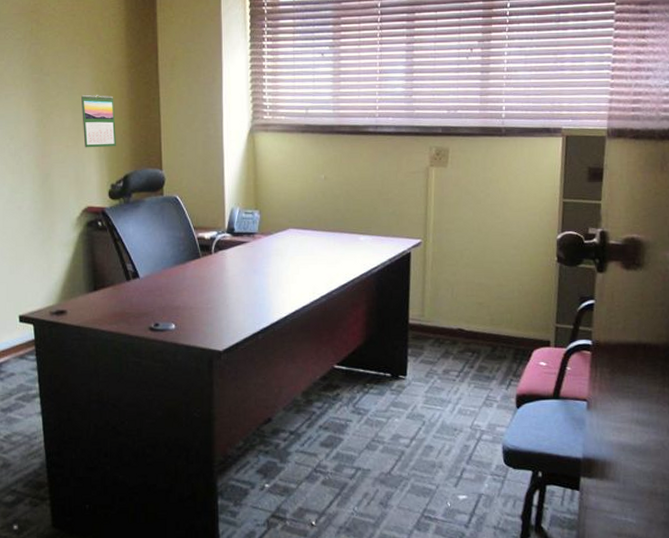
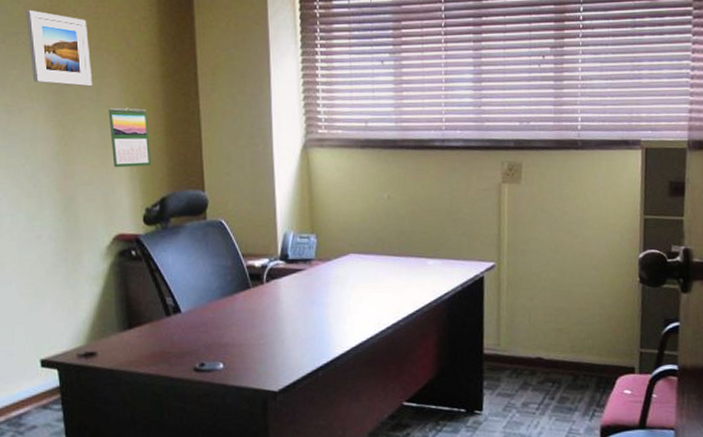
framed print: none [13,8,68,76] -> present [26,10,92,87]

